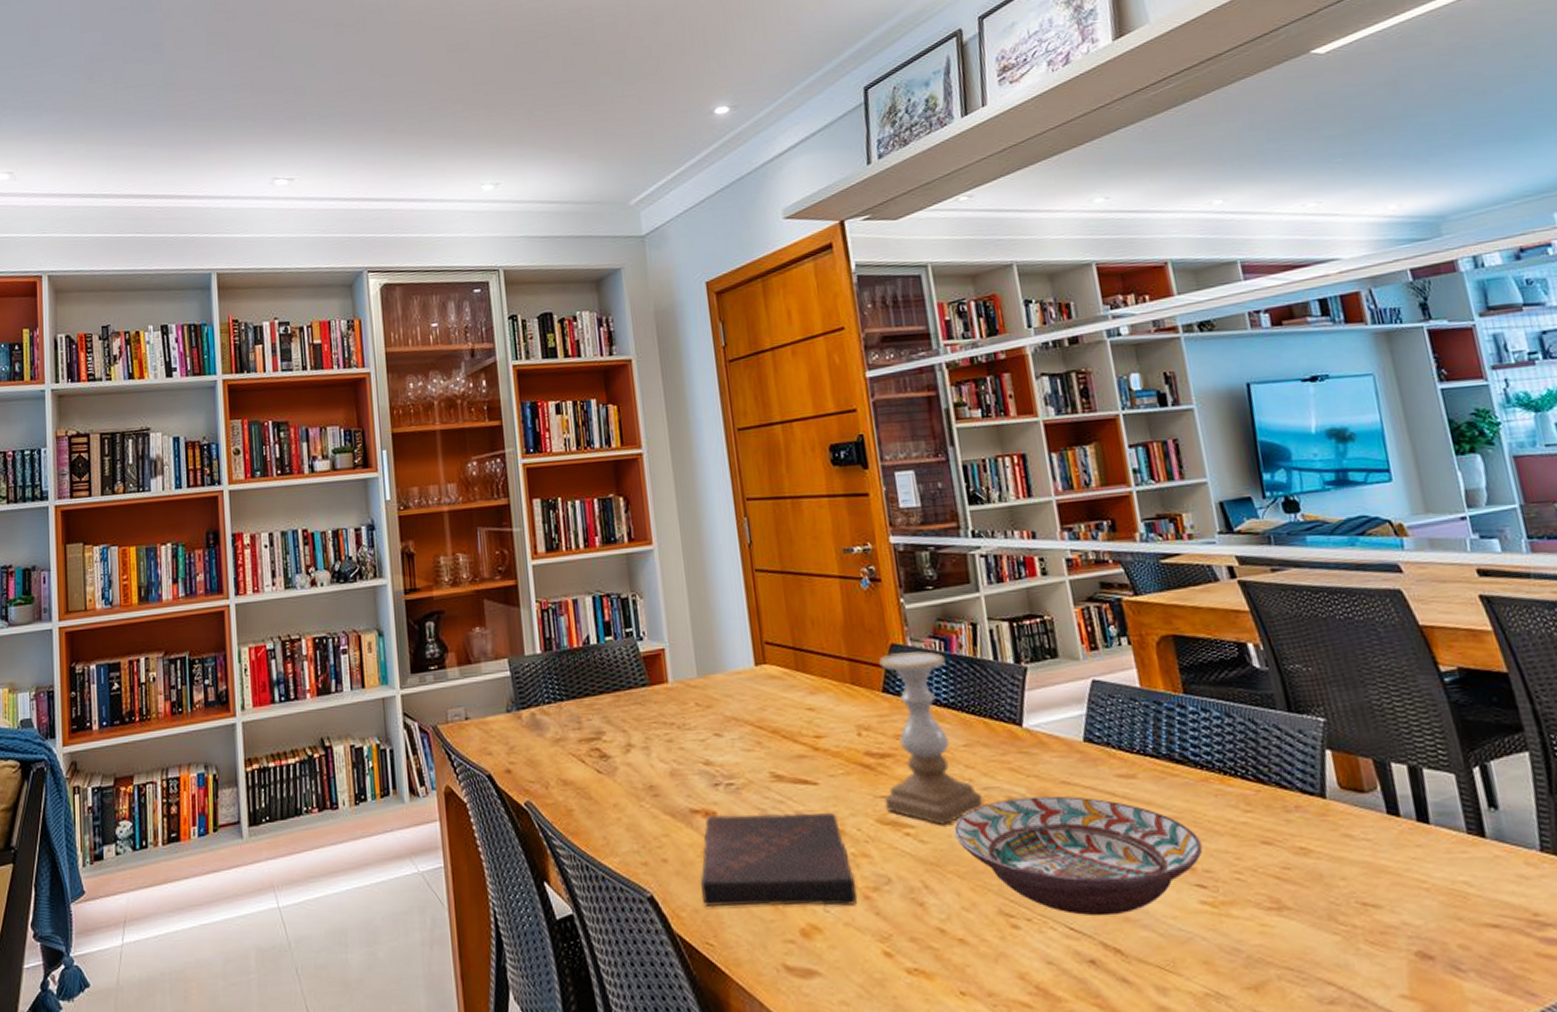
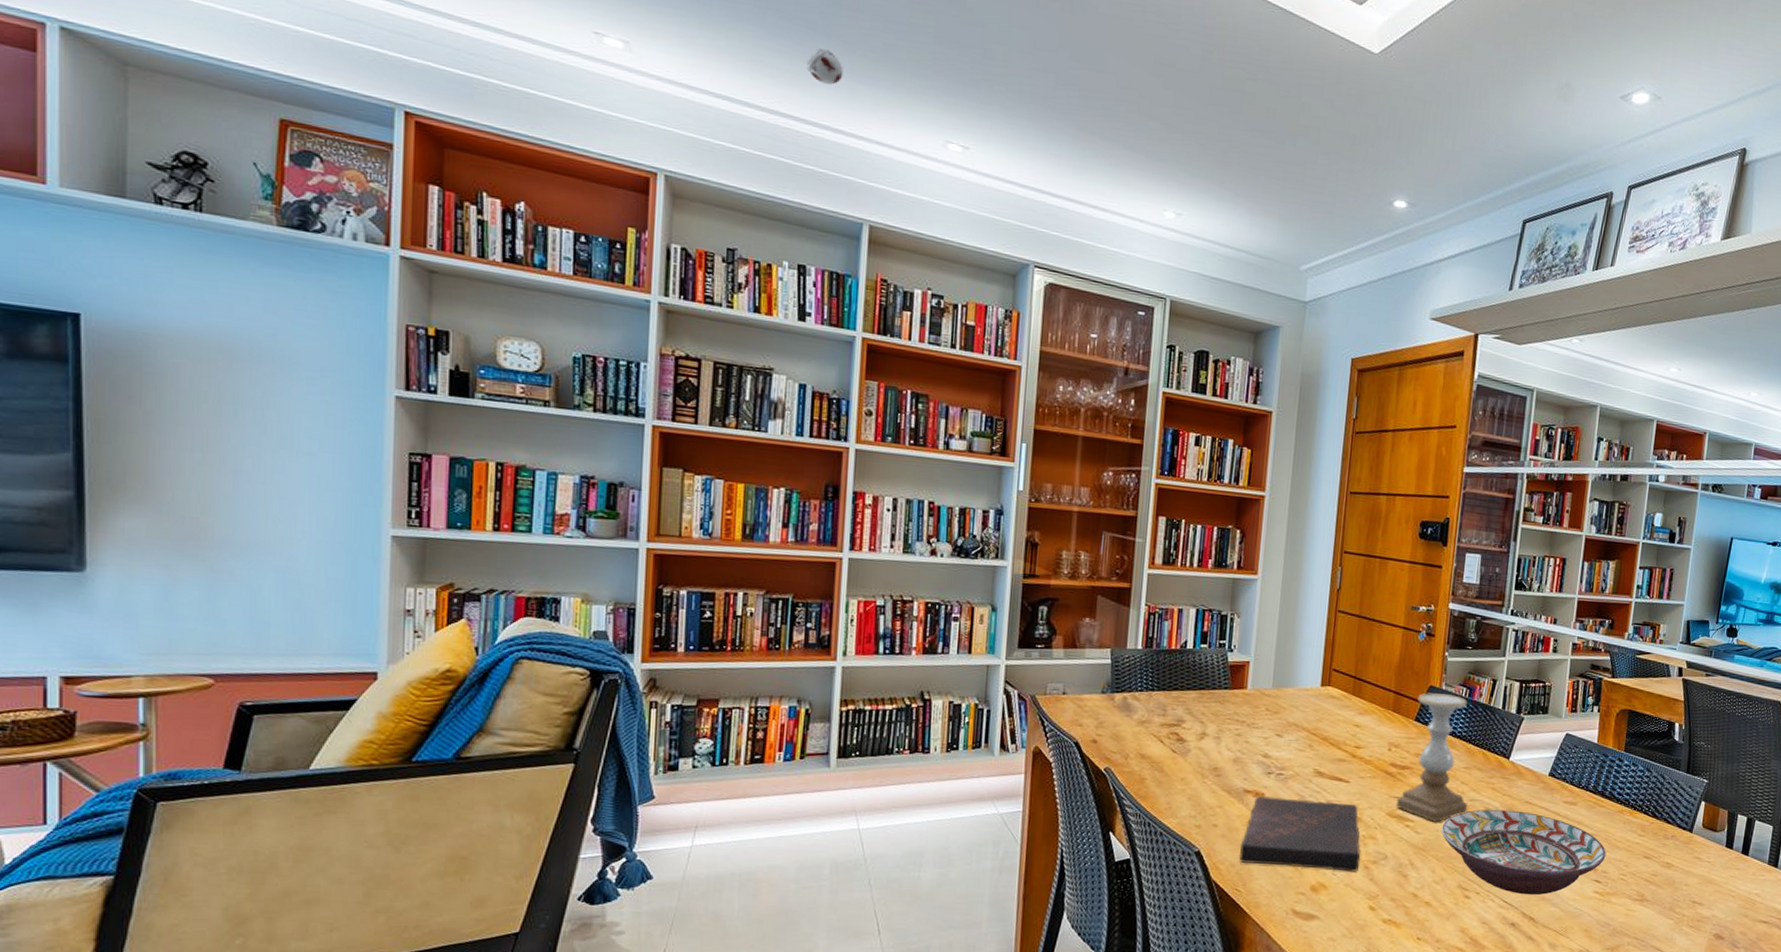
smoke detector: none [150,129,181,160] -> present [806,48,844,85]

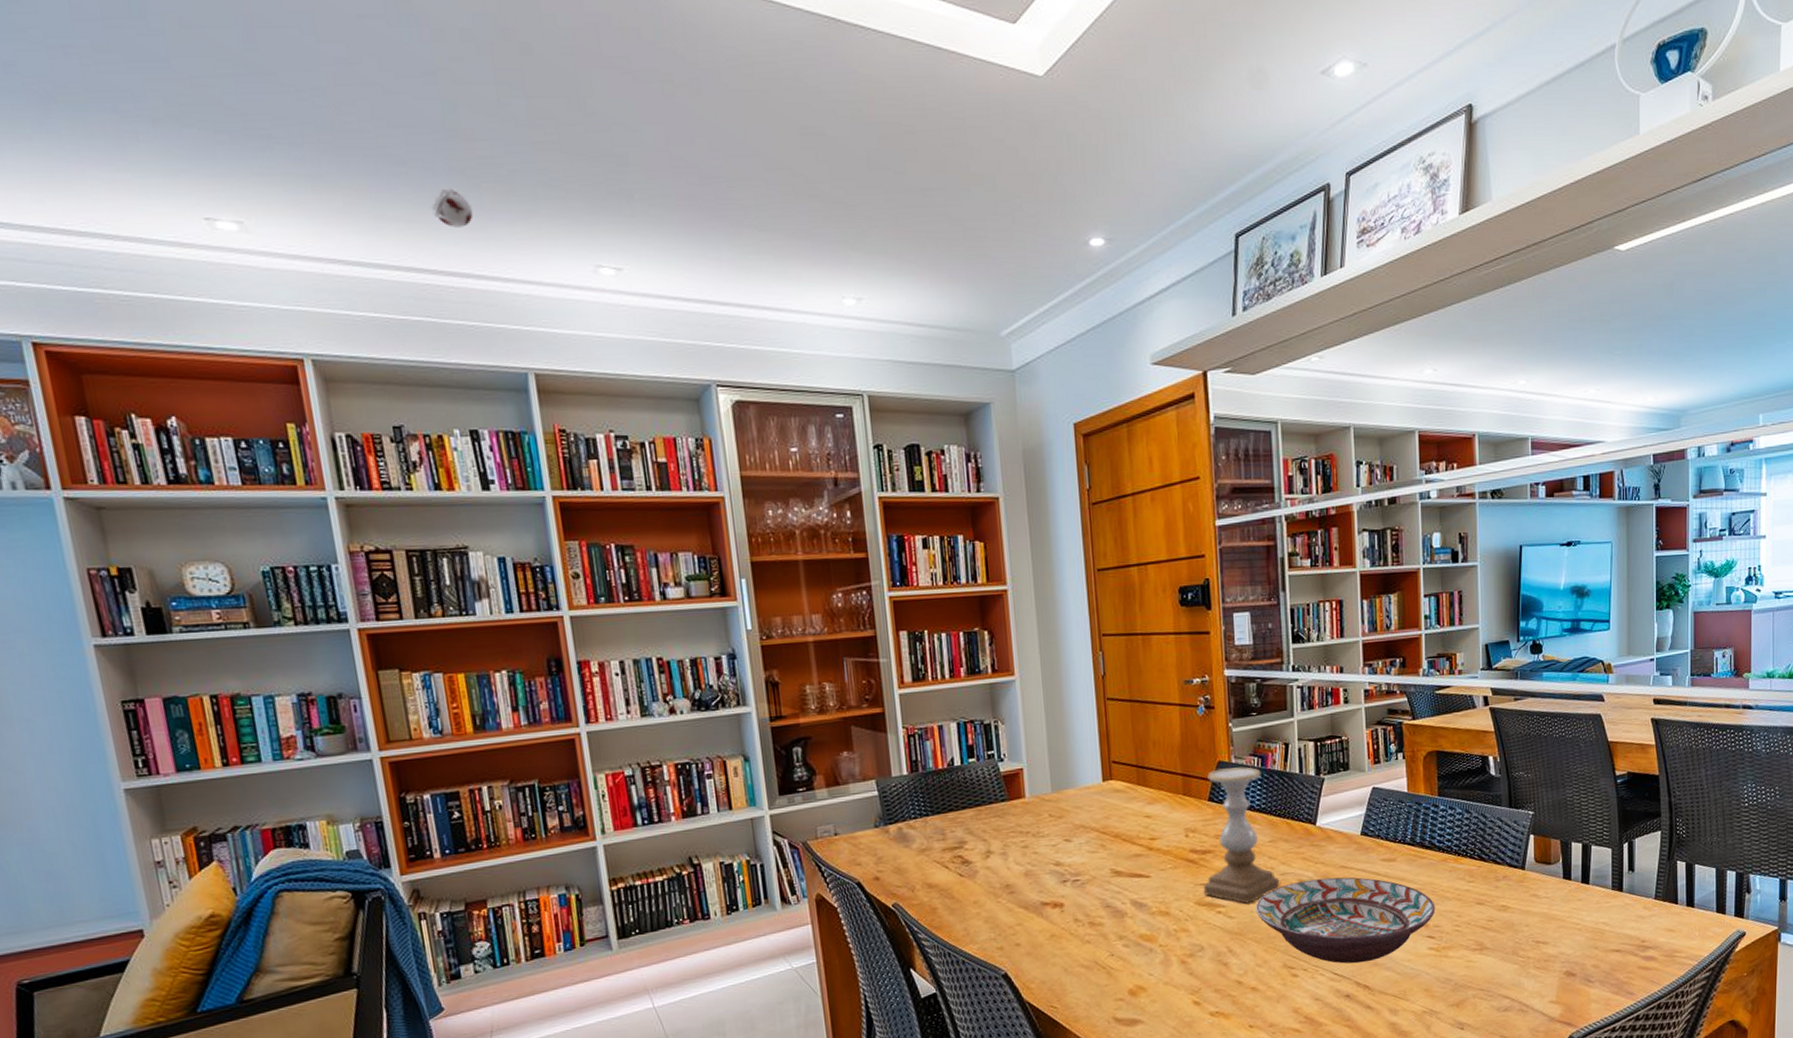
book: present [1239,796,1361,872] -> none [1048,899,1176,979]

